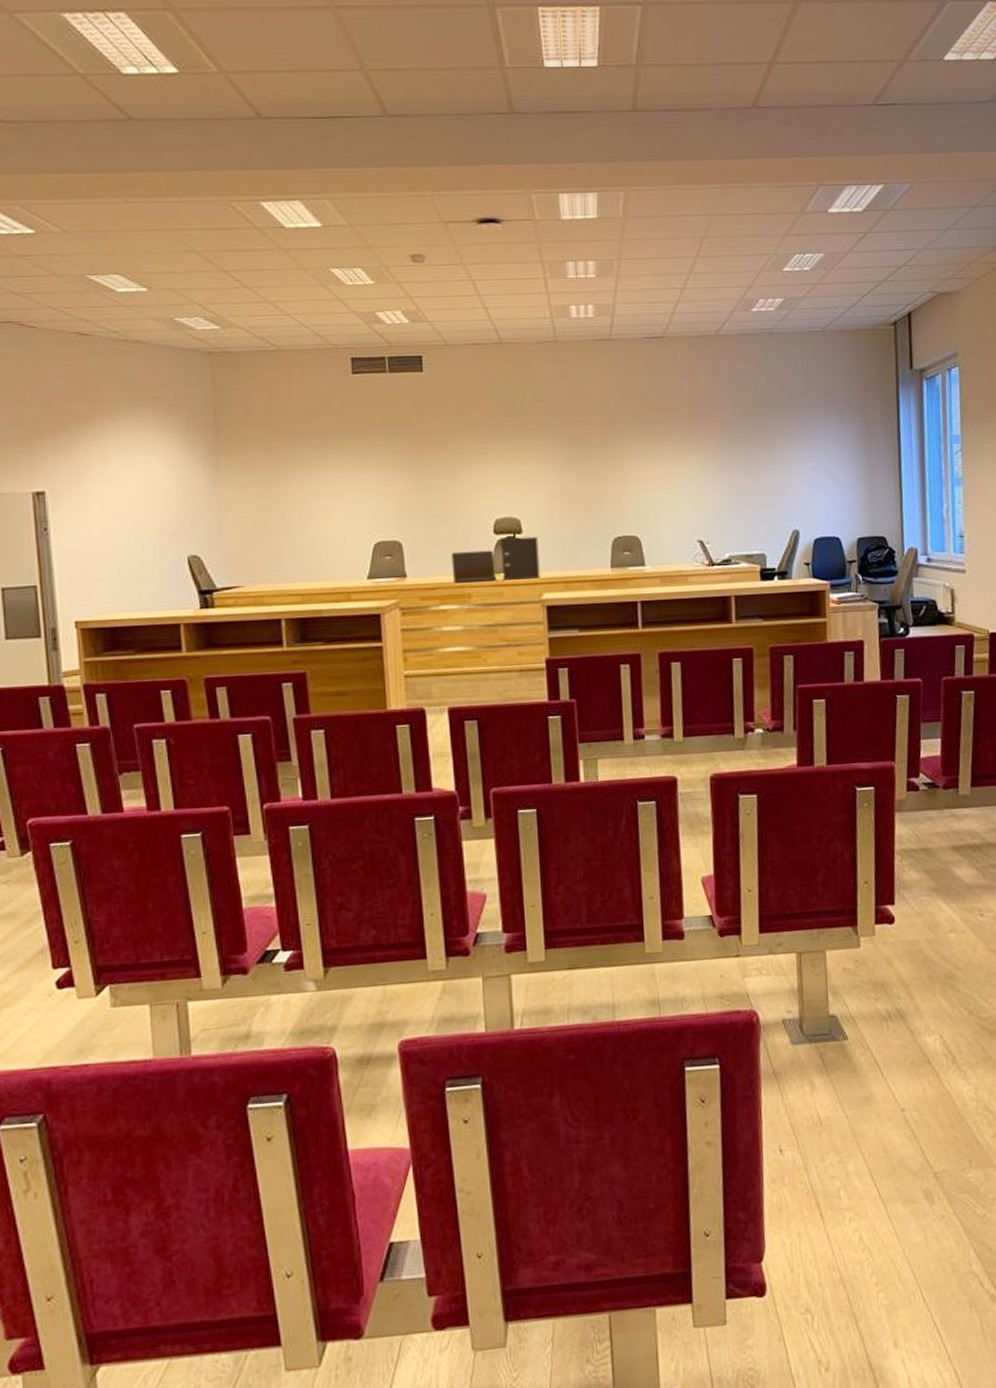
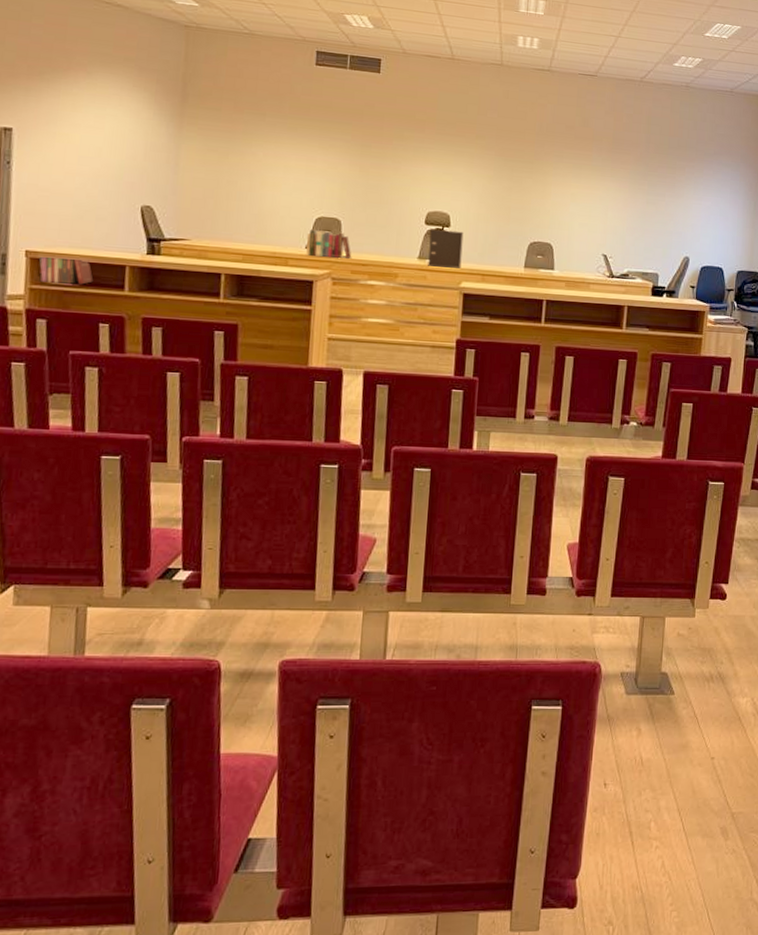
books: none [91,622,149,653] -> present [39,256,94,285]
books: none [366,556,419,586] -> present [306,229,352,259]
laptop computer: present [451,550,497,583] -> none [383,235,423,265]

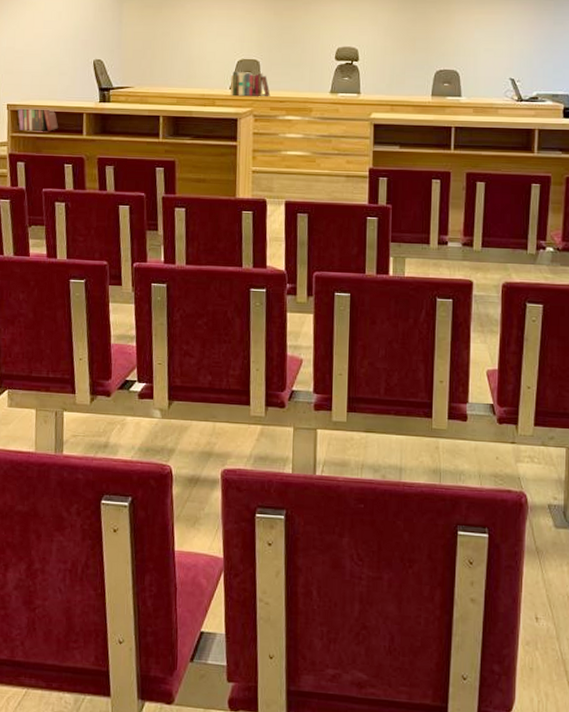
binder: present [428,229,464,269] -> none [339,64,372,100]

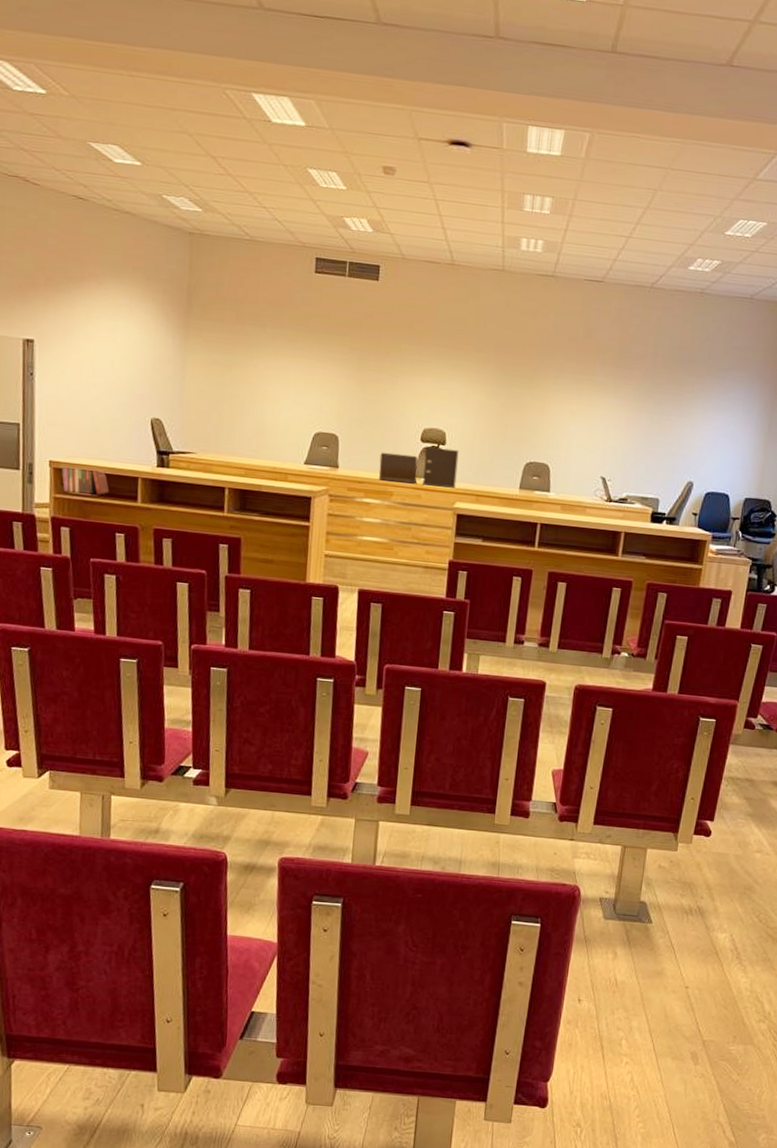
books: present [230,71,271,96] -> none [305,444,349,475]
laptop computer: none [298,72,335,99] -> present [379,452,418,484]
binder: none [339,64,372,100] -> present [423,446,459,488]

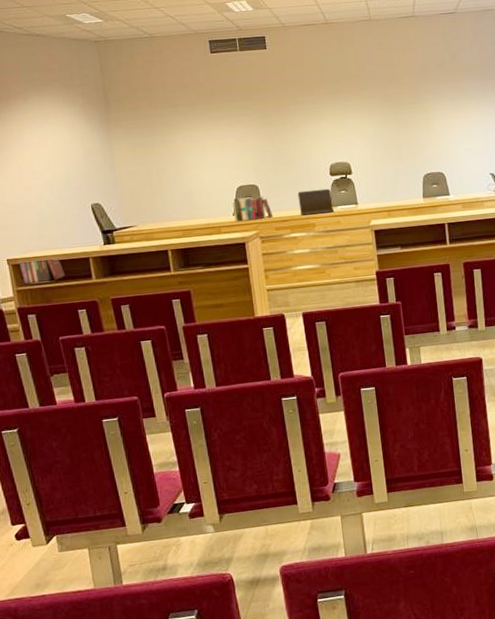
books: none [305,444,349,475] -> present [232,196,274,221]
binder: present [423,446,459,488] -> none [336,176,368,212]

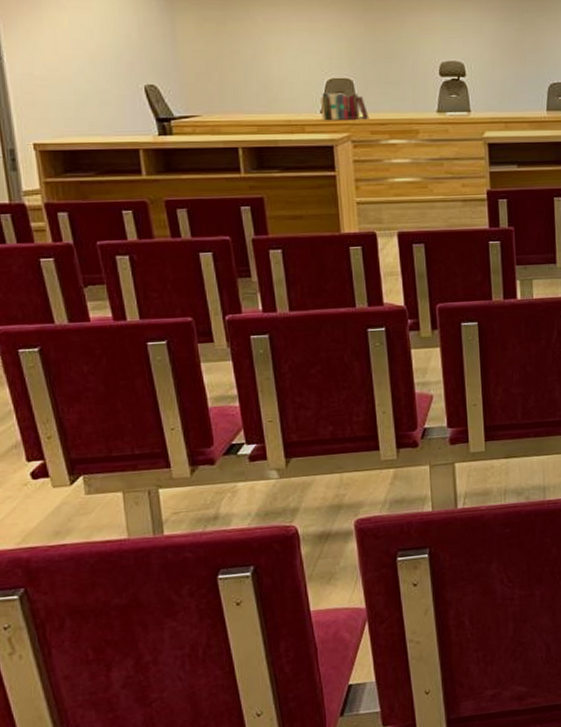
books: present [19,258,66,284] -> none [49,146,109,174]
laptop computer: present [297,188,334,216] -> none [400,90,443,120]

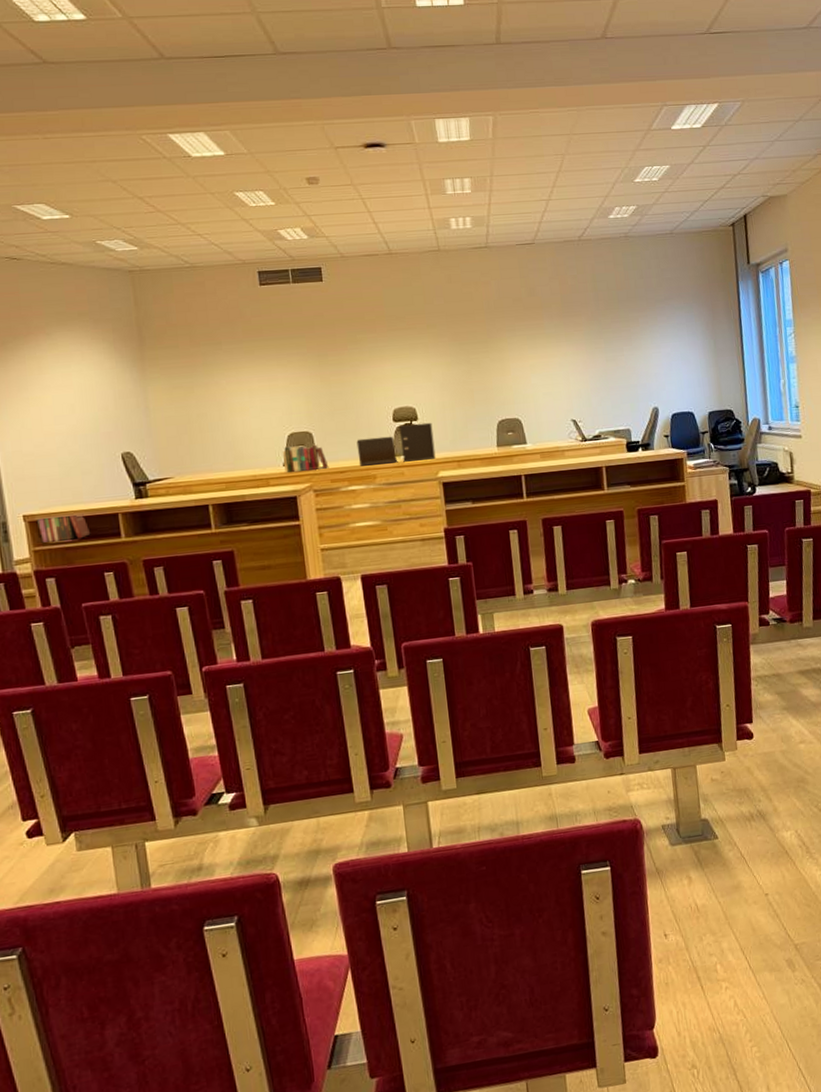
books: none [49,146,109,174] -> present [37,513,91,543]
laptop computer: none [400,90,443,120] -> present [356,436,398,466]
binder: none [446,80,482,119] -> present [399,422,436,462]

